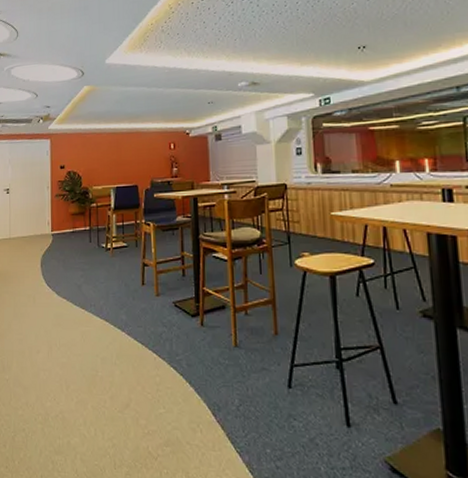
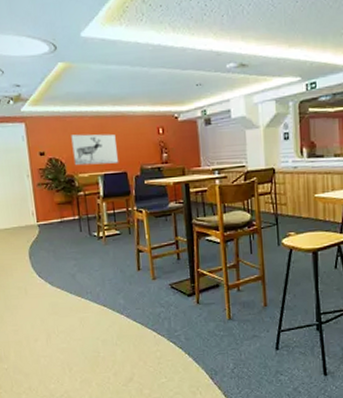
wall art: none [89,149,131,179] -> present [71,134,119,166]

